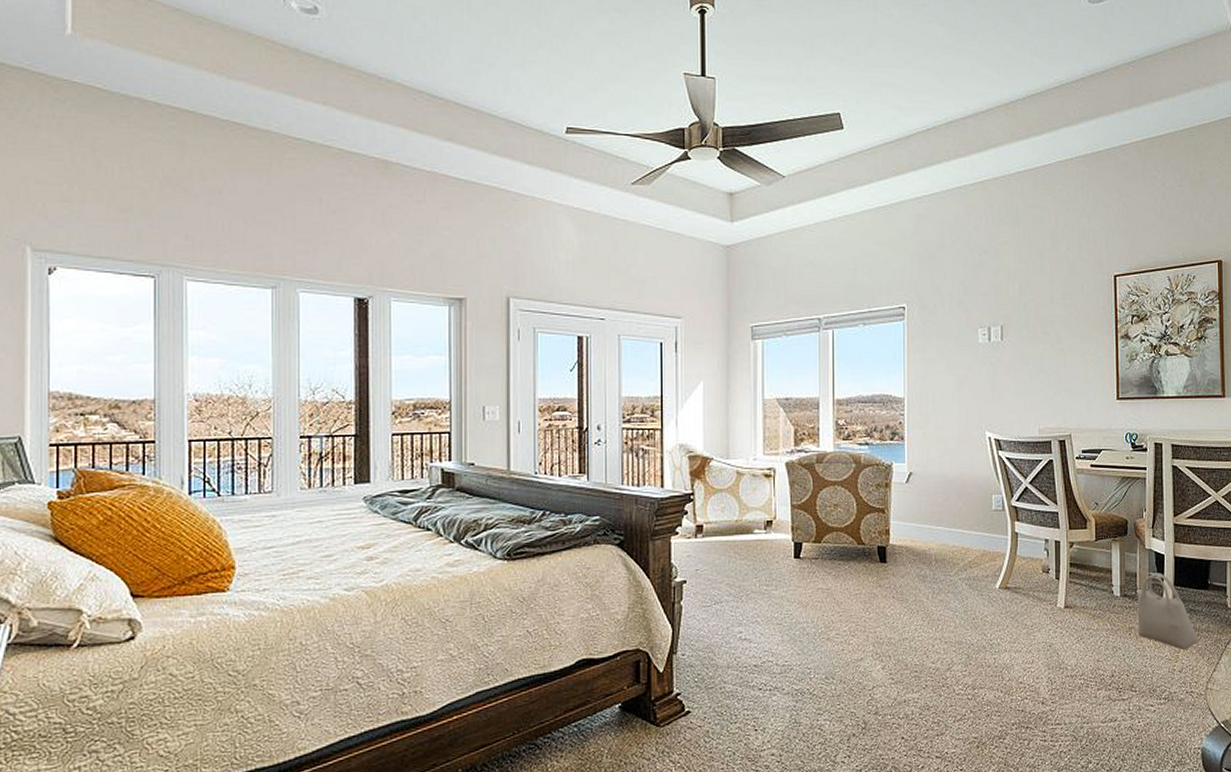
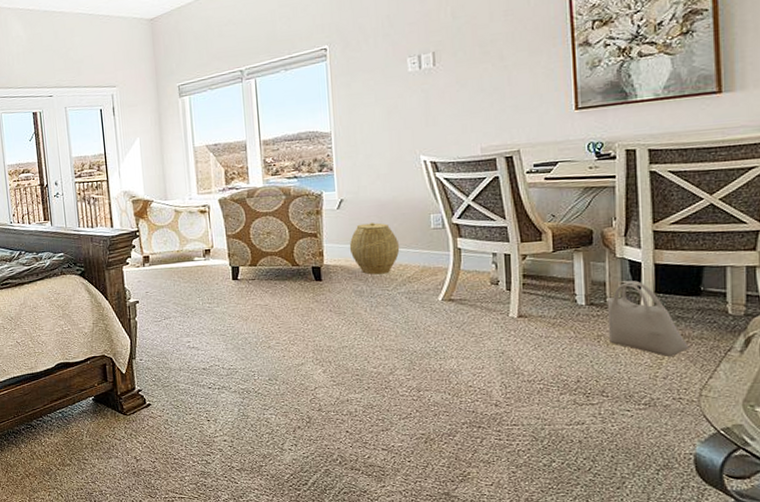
woven basket: none [915,499,963,558] -> present [349,222,400,275]

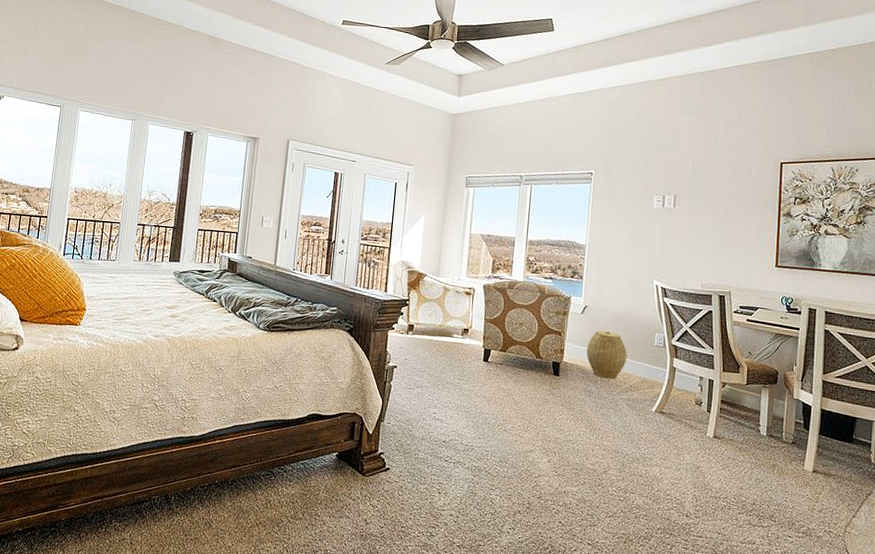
handbag: present [606,280,690,356] -> none [781,420,841,493]

